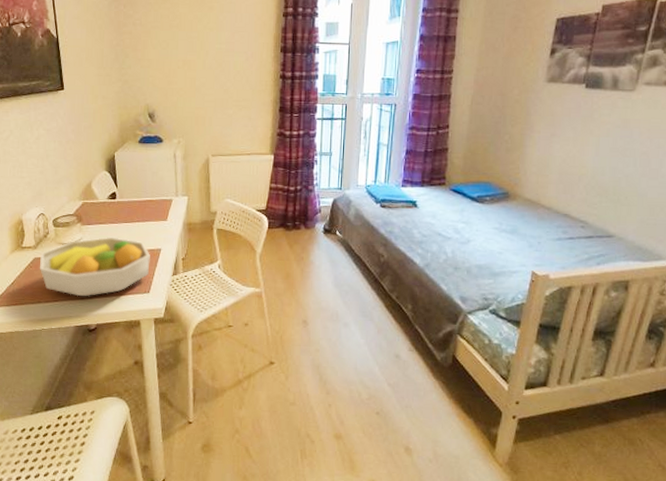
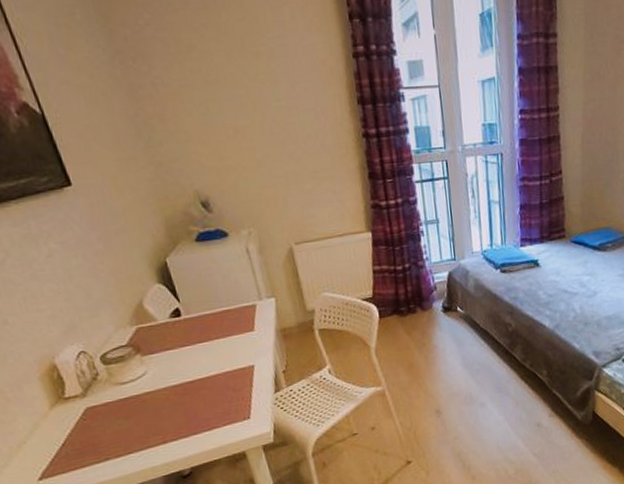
fruit bowl: present [40,236,150,297] -> none [93,361,245,443]

